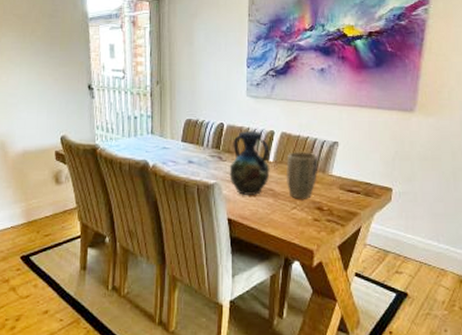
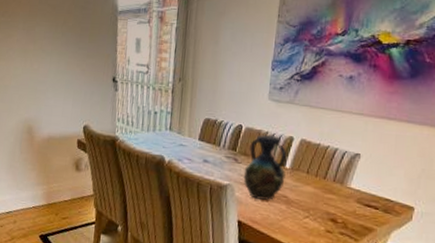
plant pot: present [285,152,318,199] -> none [301,160,338,210]

